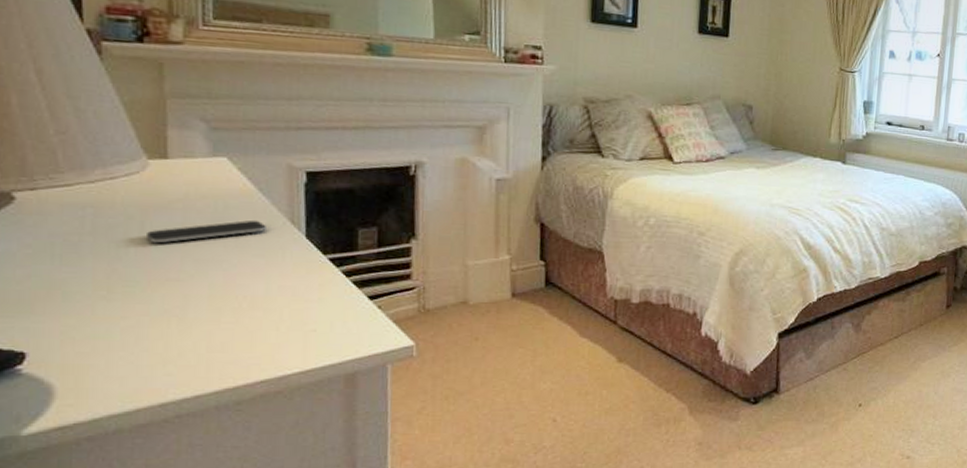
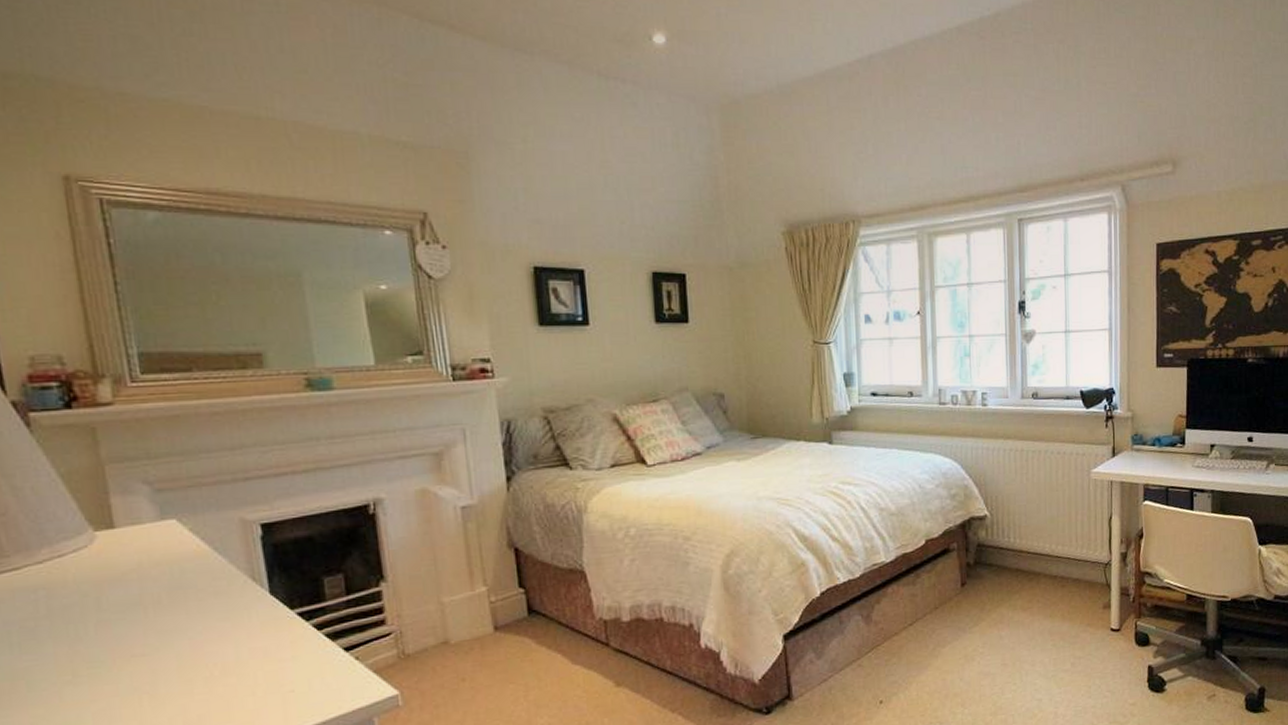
smartphone: present [147,219,266,244] -> none [104,581,227,620]

